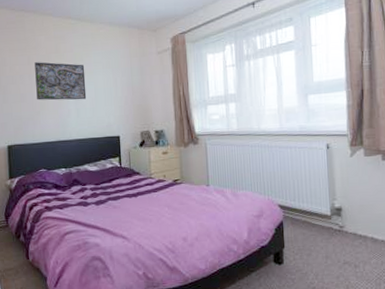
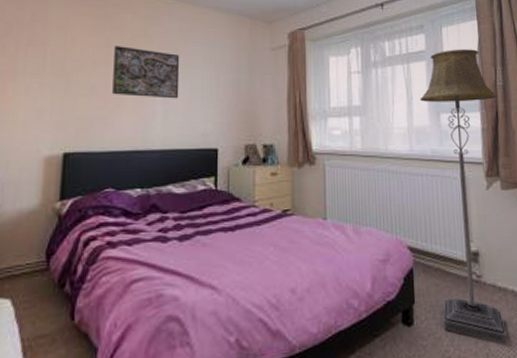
floor lamp: none [289,35,366,280] -> present [420,49,508,346]

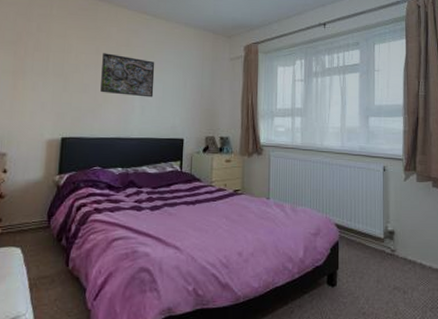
floor lamp: present [420,49,508,346] -> none [353,63,419,306]

